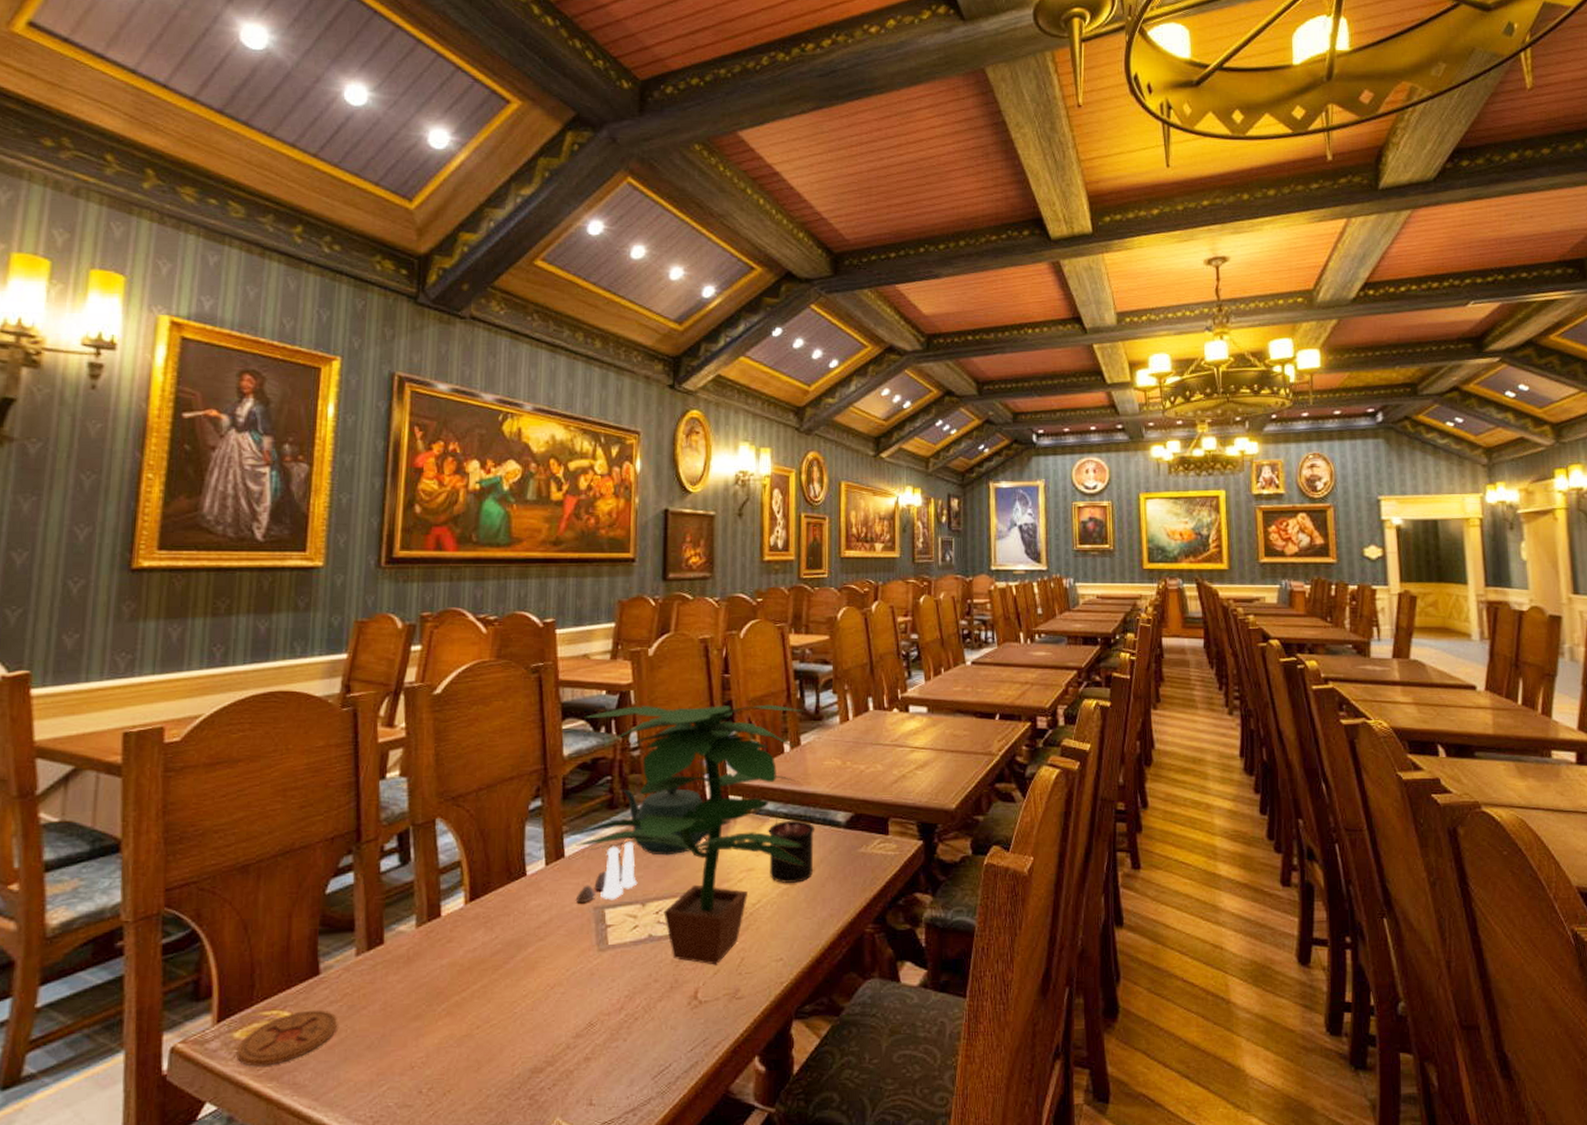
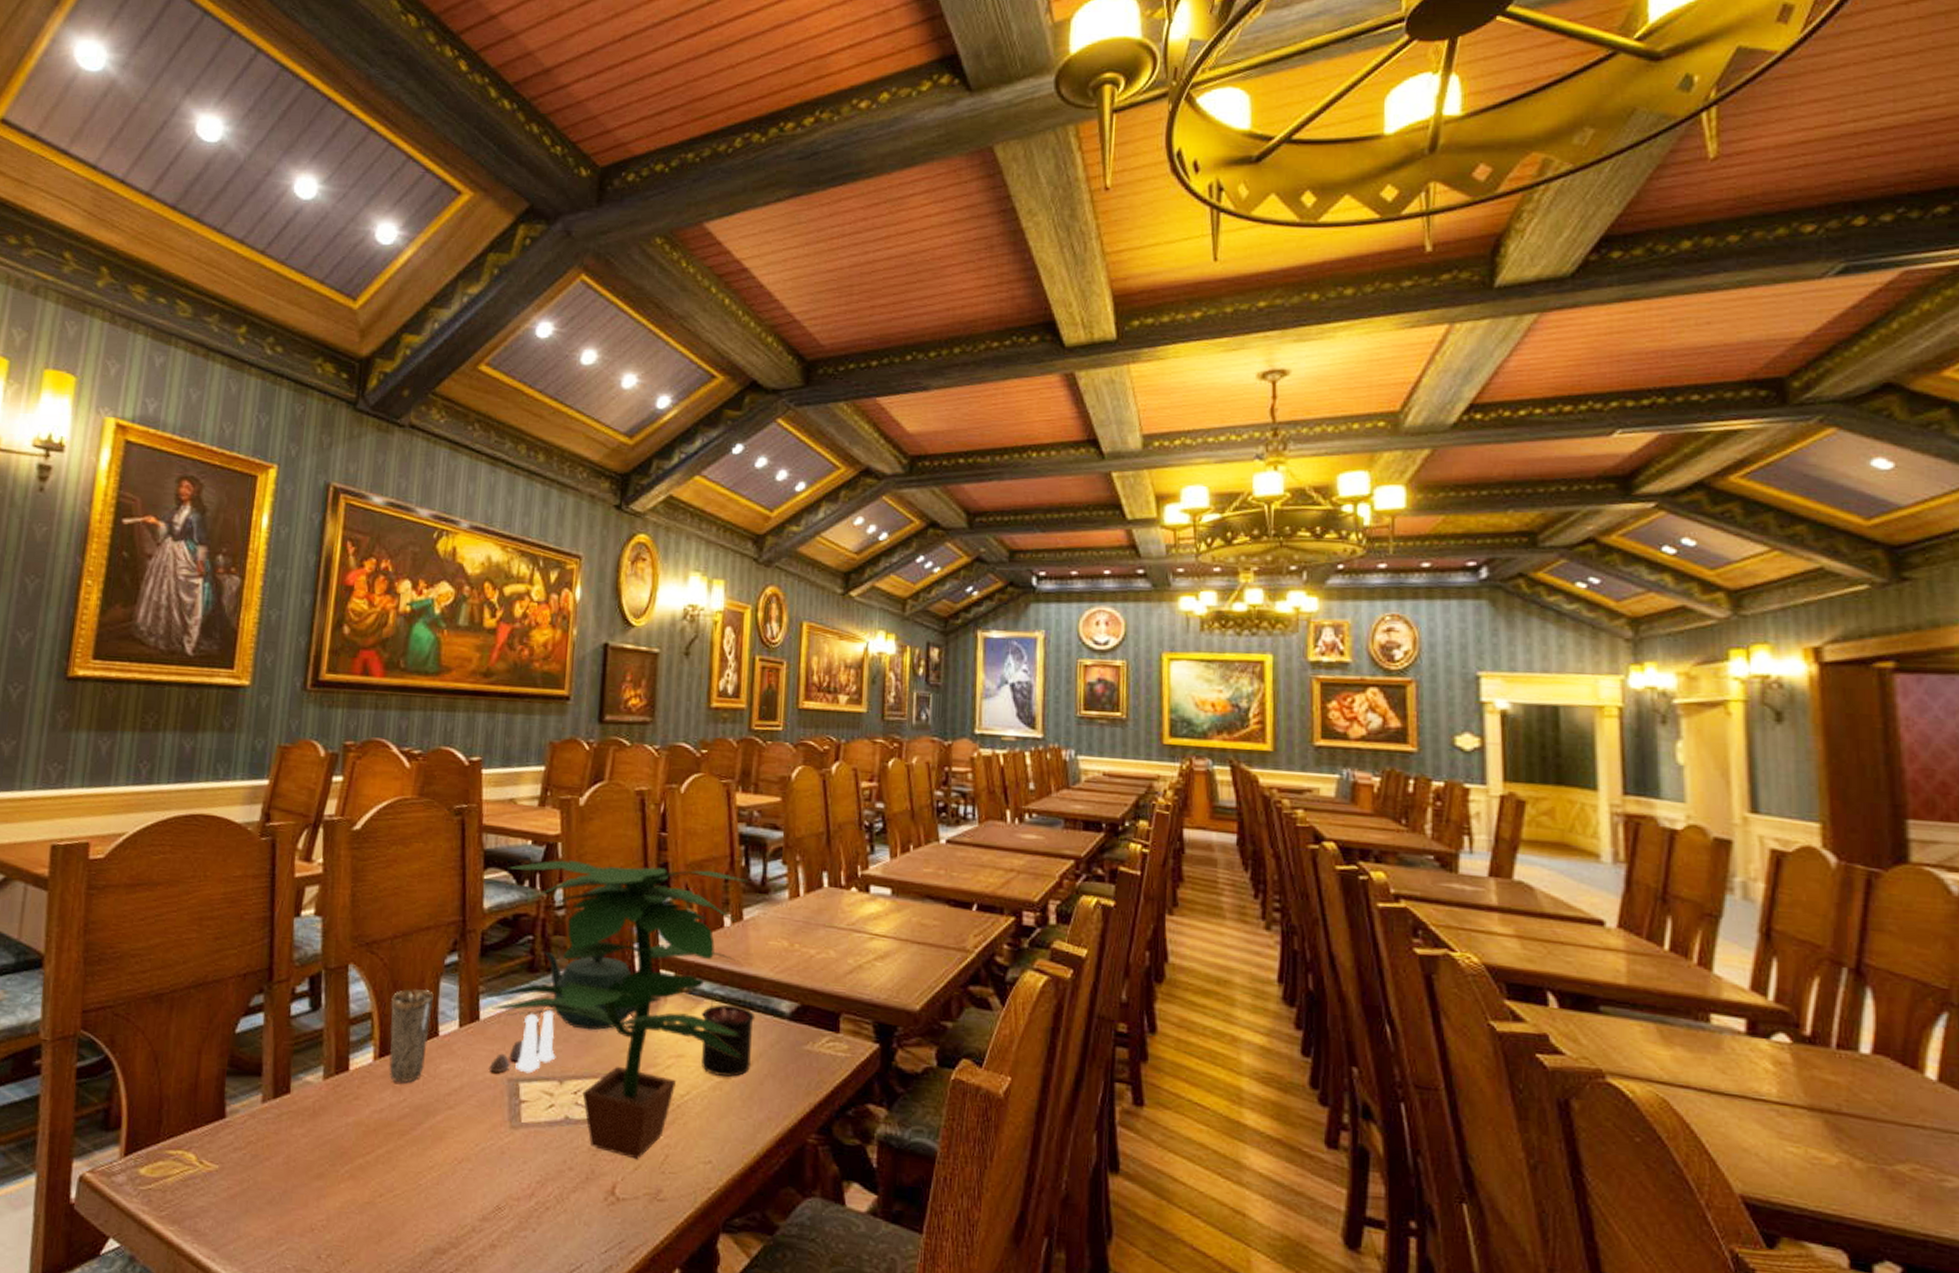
coaster: present [237,1009,338,1067] -> none [141,1154,241,1208]
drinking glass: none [478,834,521,921] -> present [389,988,435,1083]

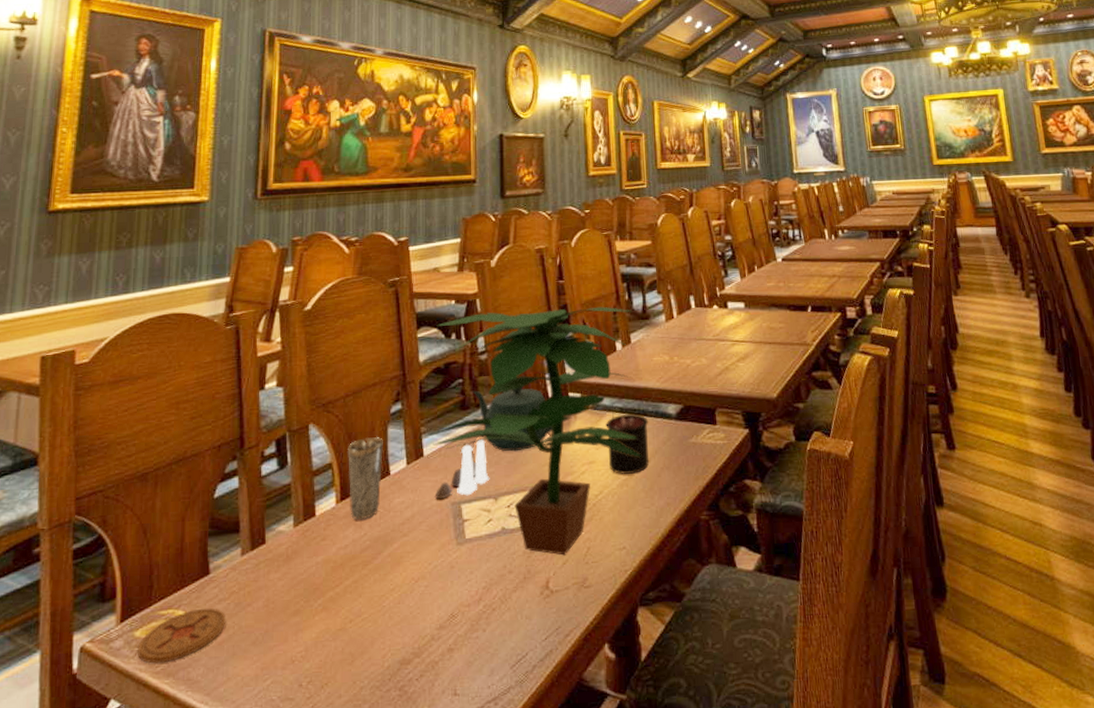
coaster: none [141,1154,241,1208] -> present [138,607,227,664]

